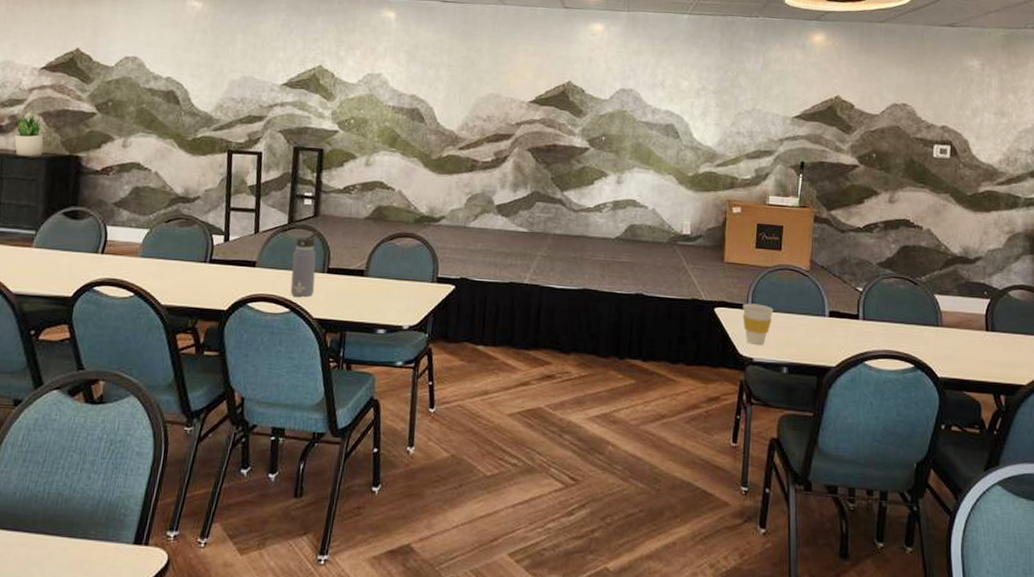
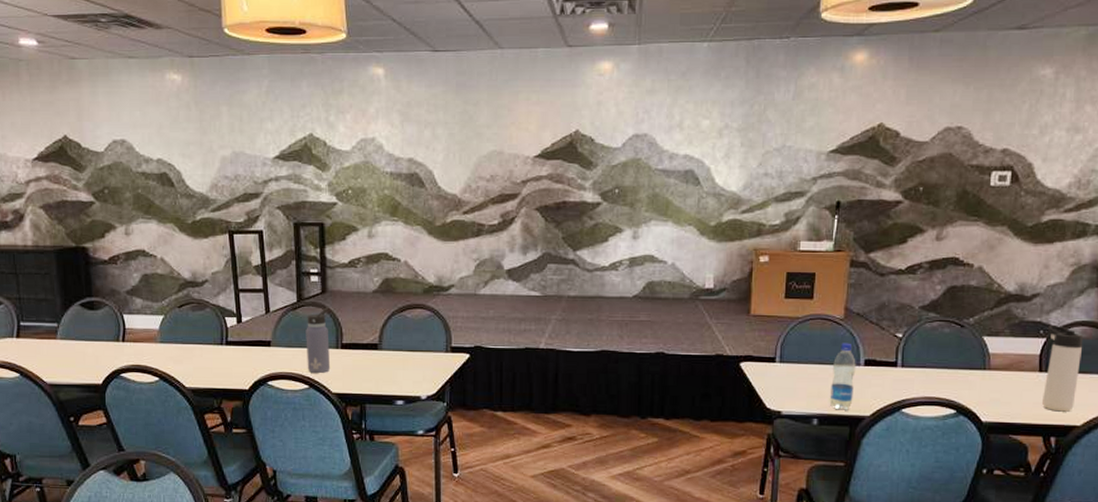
planter: present [13,113,44,159] -> none [17,206,51,253]
cup: present [742,303,774,346] -> none [769,356,804,399]
bottle: none [797,293,822,360] -> present [829,343,856,410]
thermos bottle: none [990,288,1023,371] -> present [1041,326,1084,412]

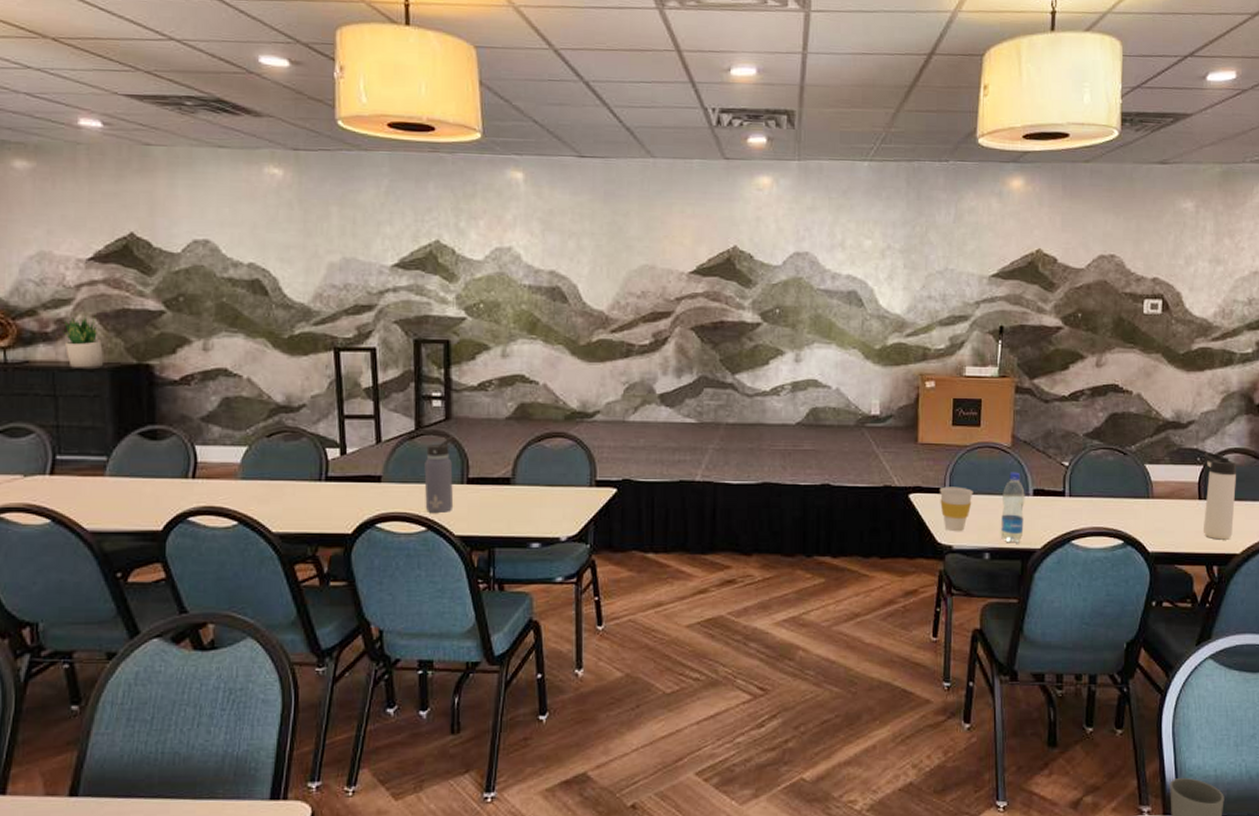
planter: none [17,206,51,253] -> present [61,315,104,371]
cup: none [769,356,804,399] -> present [939,486,973,532]

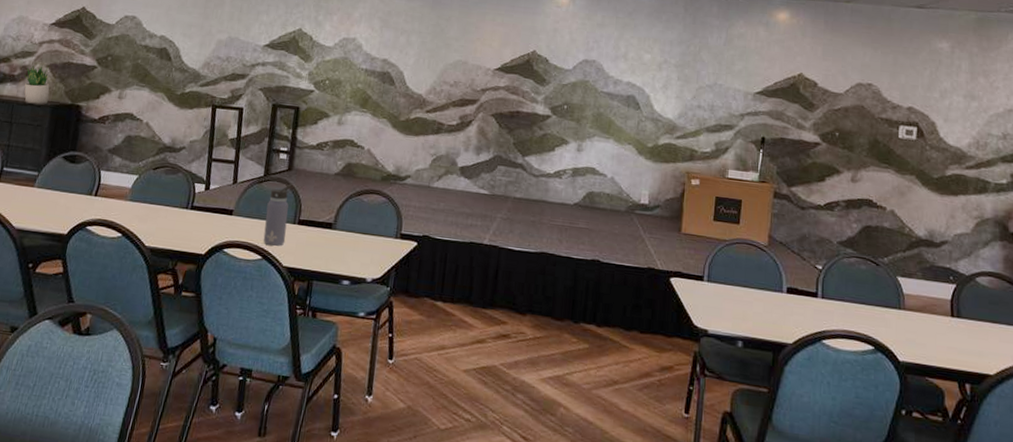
cup: present [939,486,973,532] -> none [698,275,730,319]
bottle: present [1000,472,1025,543] -> none [753,268,779,336]
thermos bottle: present [1202,453,1237,540] -> none [955,273,991,360]

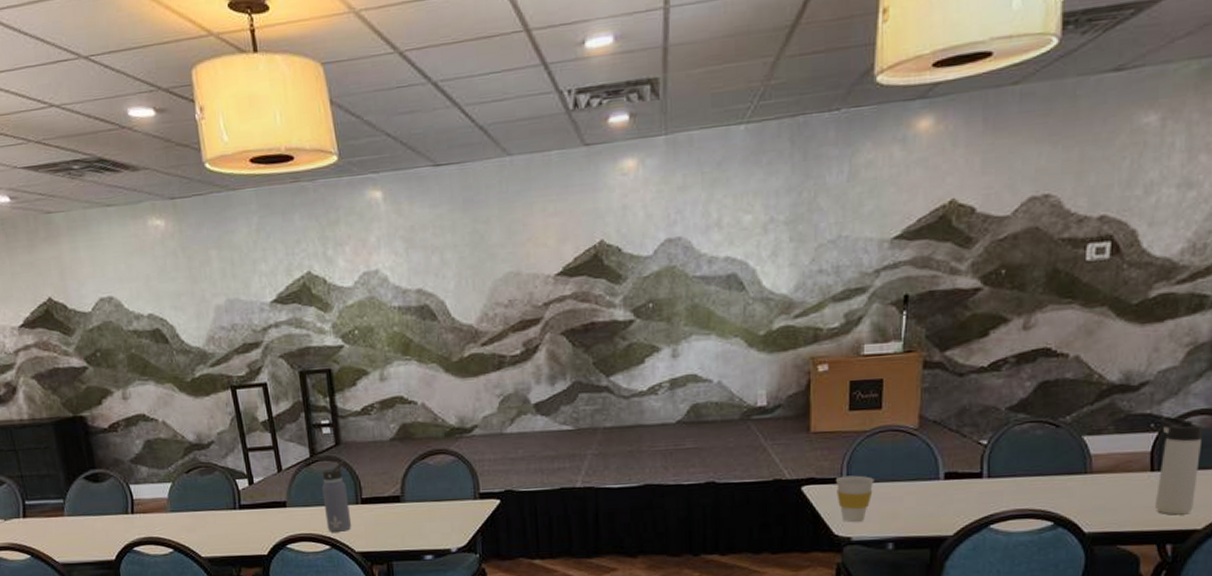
planter: present [24,65,50,106] -> none [10,376,48,427]
cup: none [698,275,730,319] -> present [835,475,874,523]
thermos bottle: none [955,273,991,360] -> present [1154,417,1203,515]

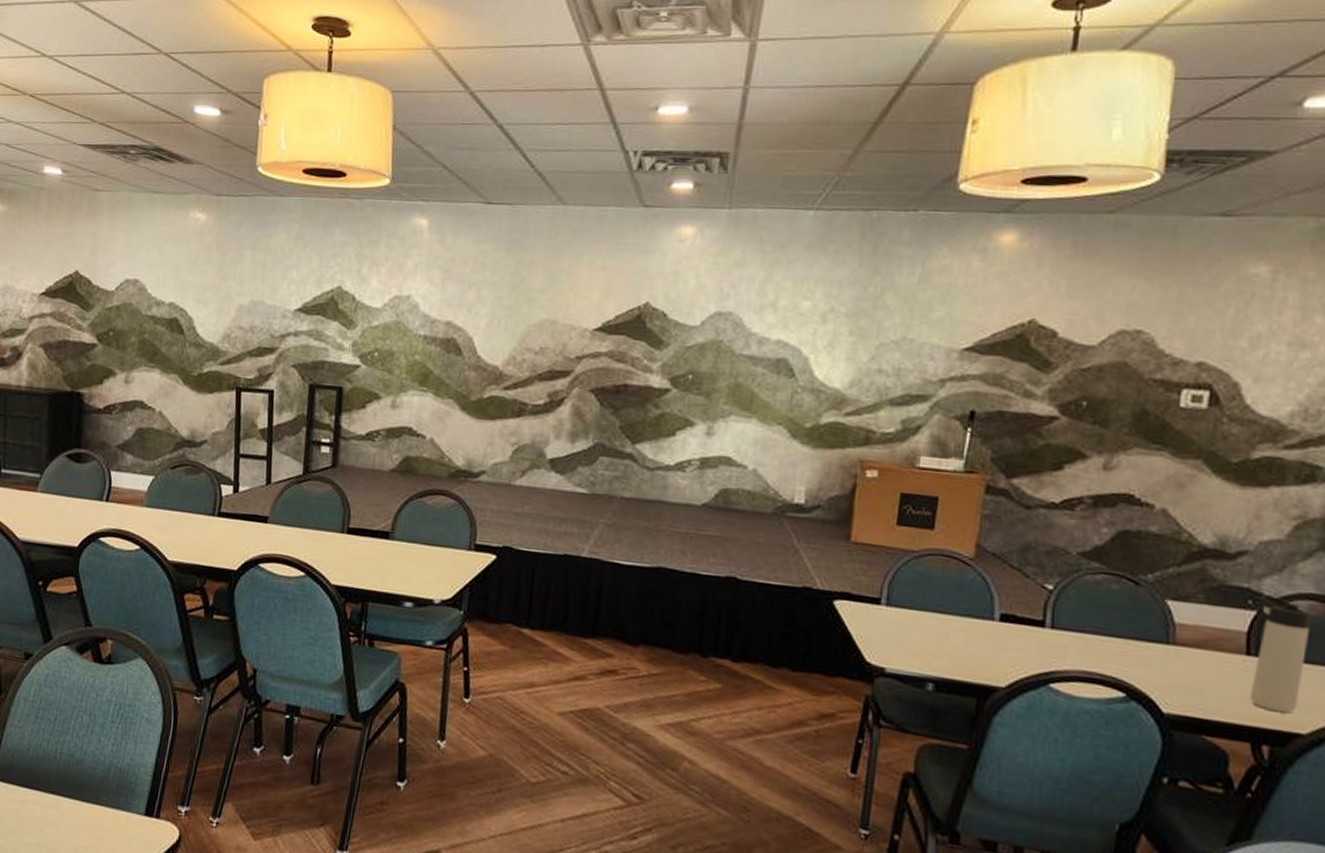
water bottle: present [322,459,352,532] -> none [305,482,339,560]
cup: present [835,475,874,523] -> none [873,596,919,654]

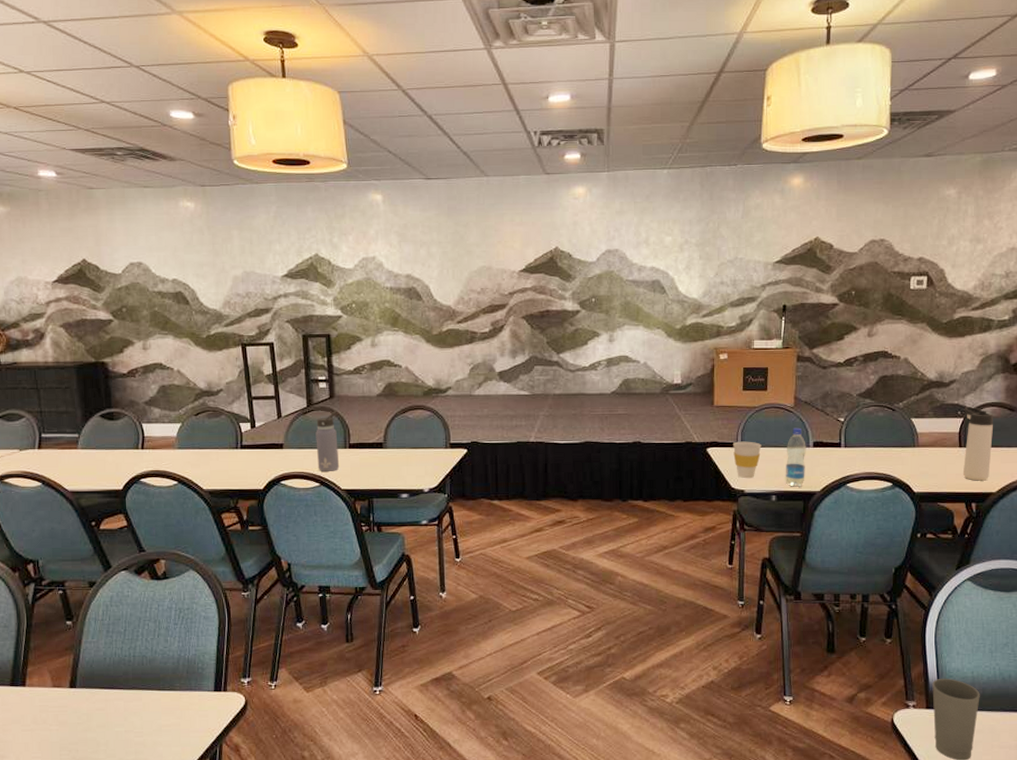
water bottle: none [305,482,339,560] -> present [315,410,340,471]
cup: none [873,596,919,654] -> present [732,441,762,479]
bottle: none [950,588,989,677] -> present [785,427,806,487]

